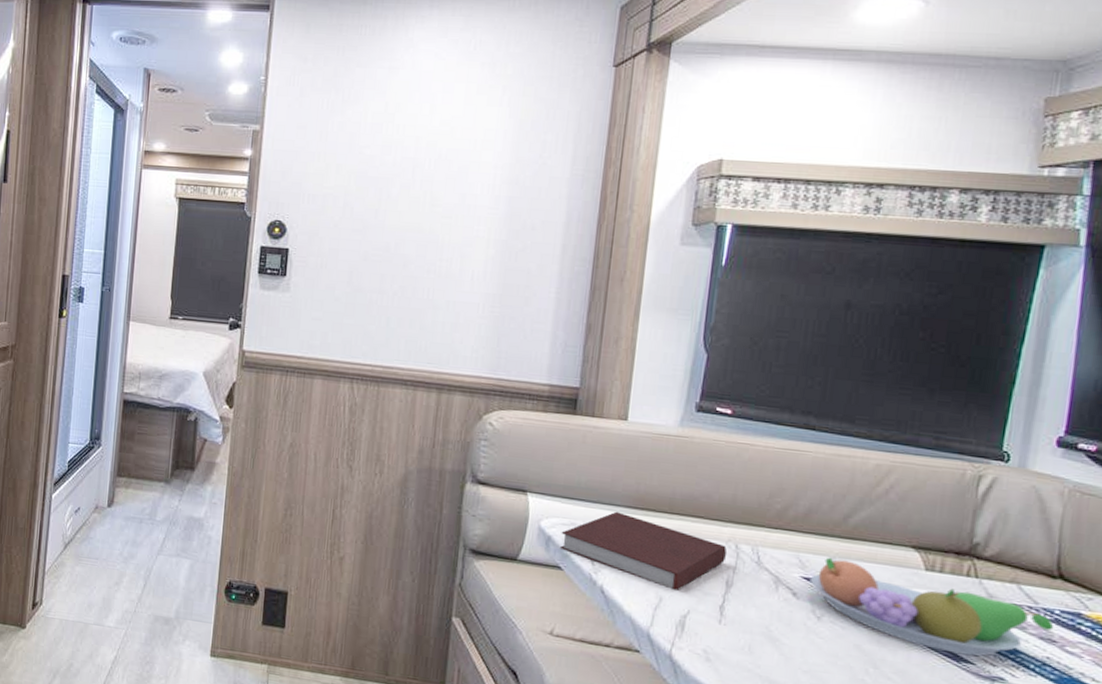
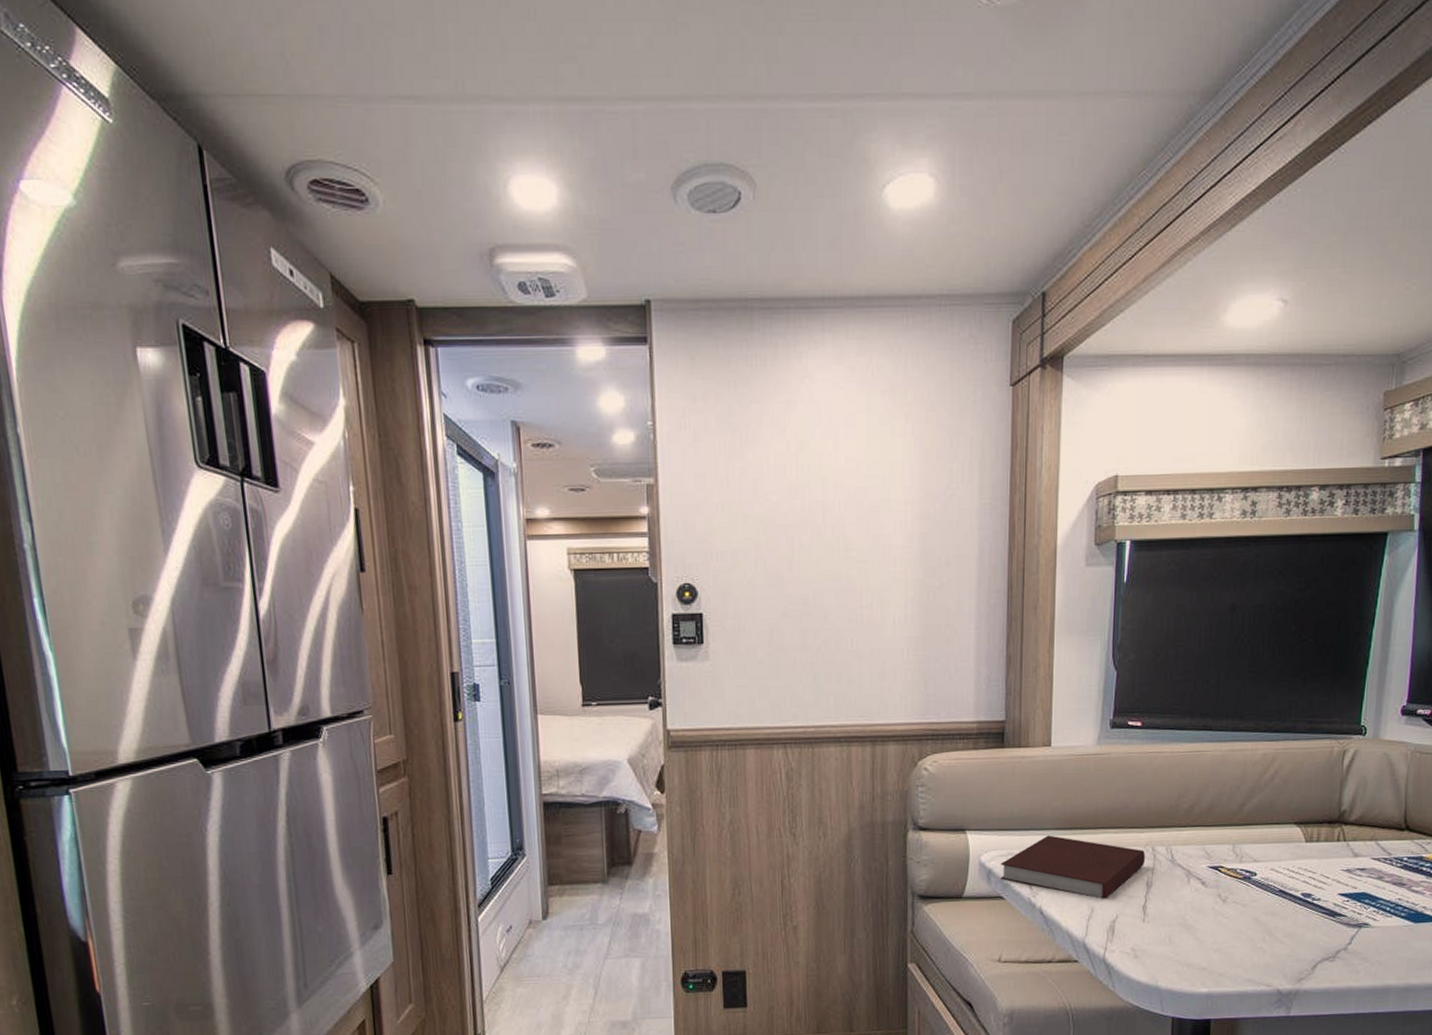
fruit bowl: present [809,557,1054,657] -> none [1215,844,1404,910]

